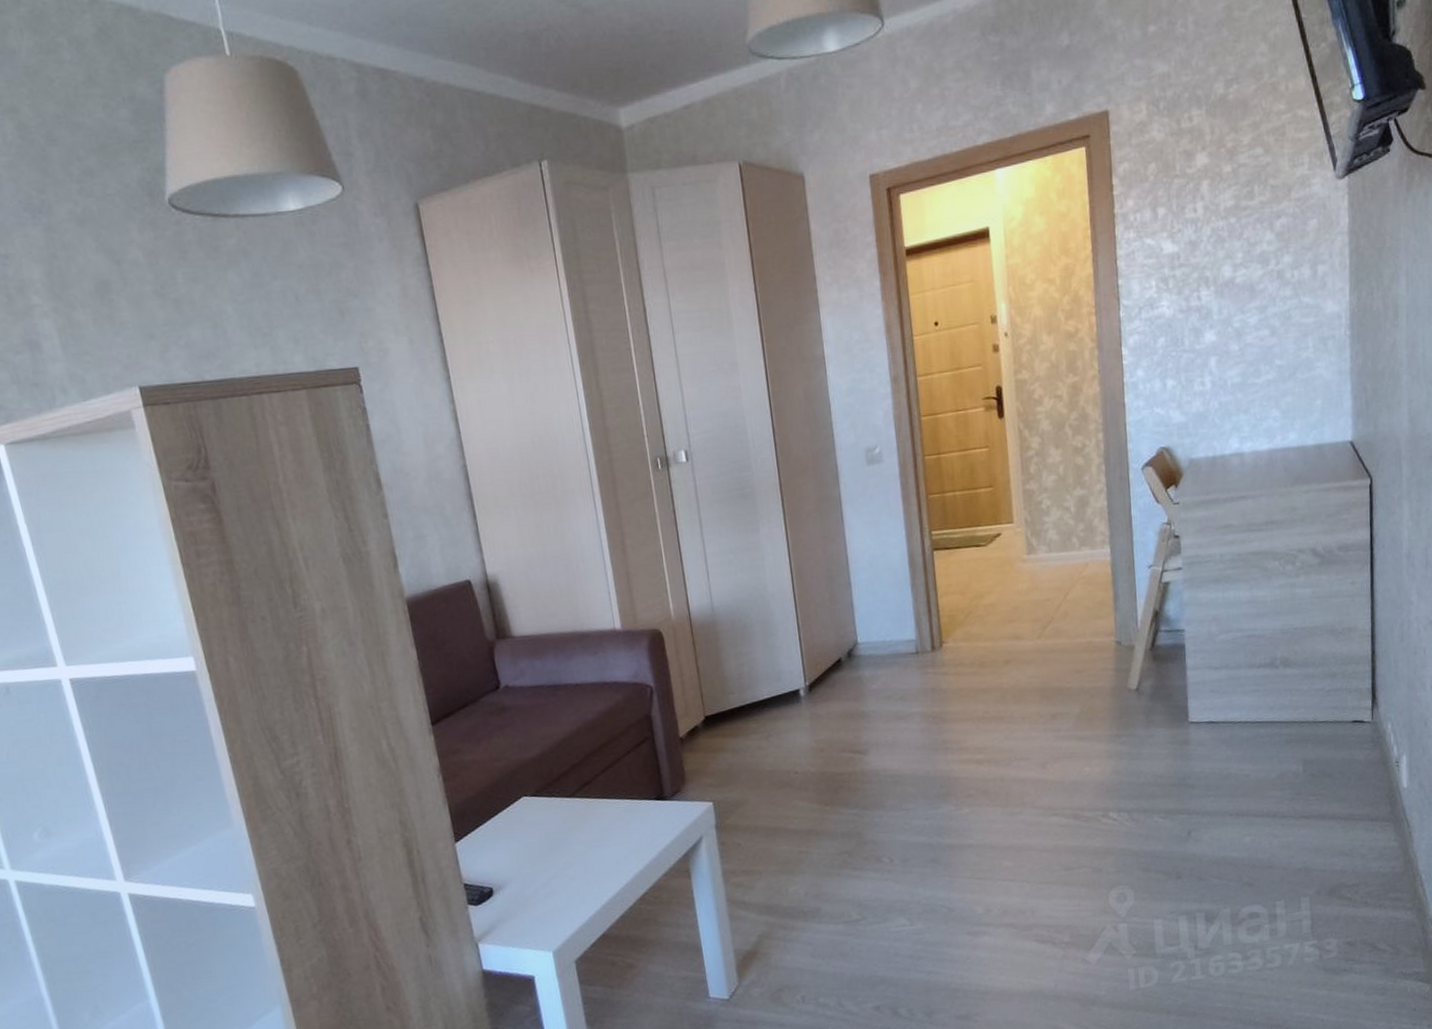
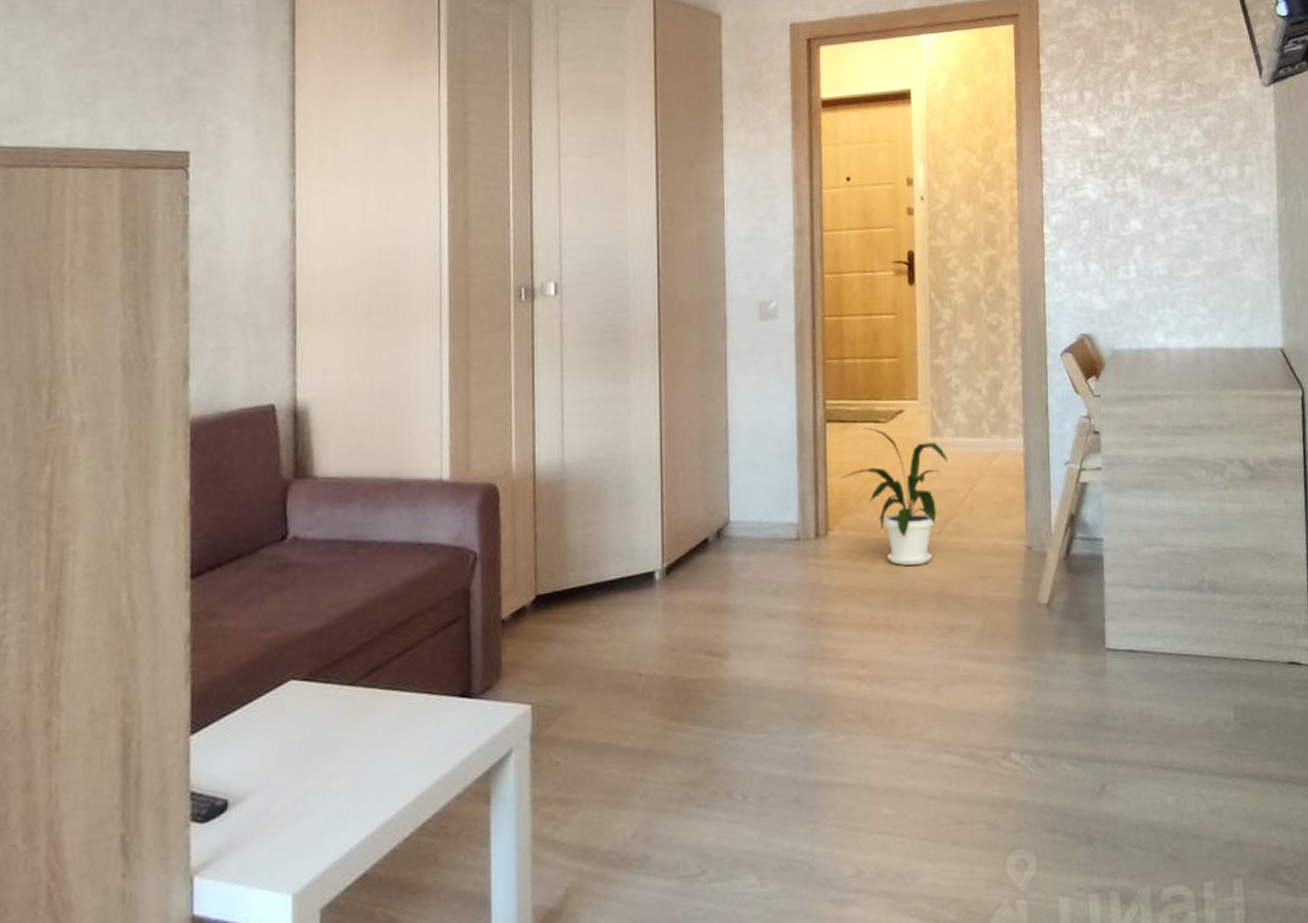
house plant: none [949,552,1044,668] -> present [840,428,949,565]

